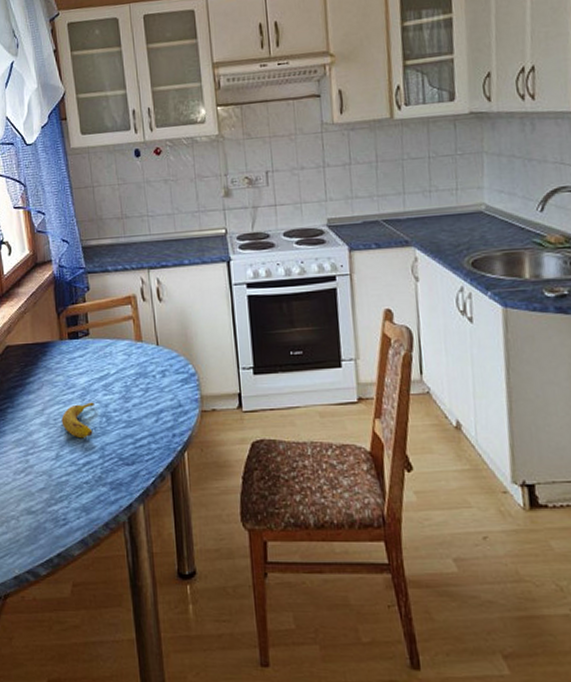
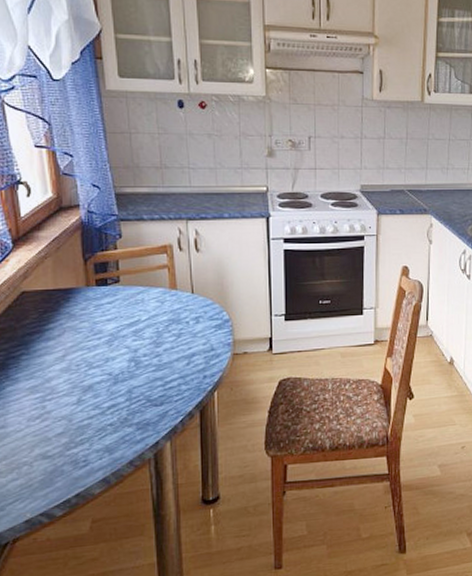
fruit: present [61,402,94,439] -> none [85,347,122,383]

